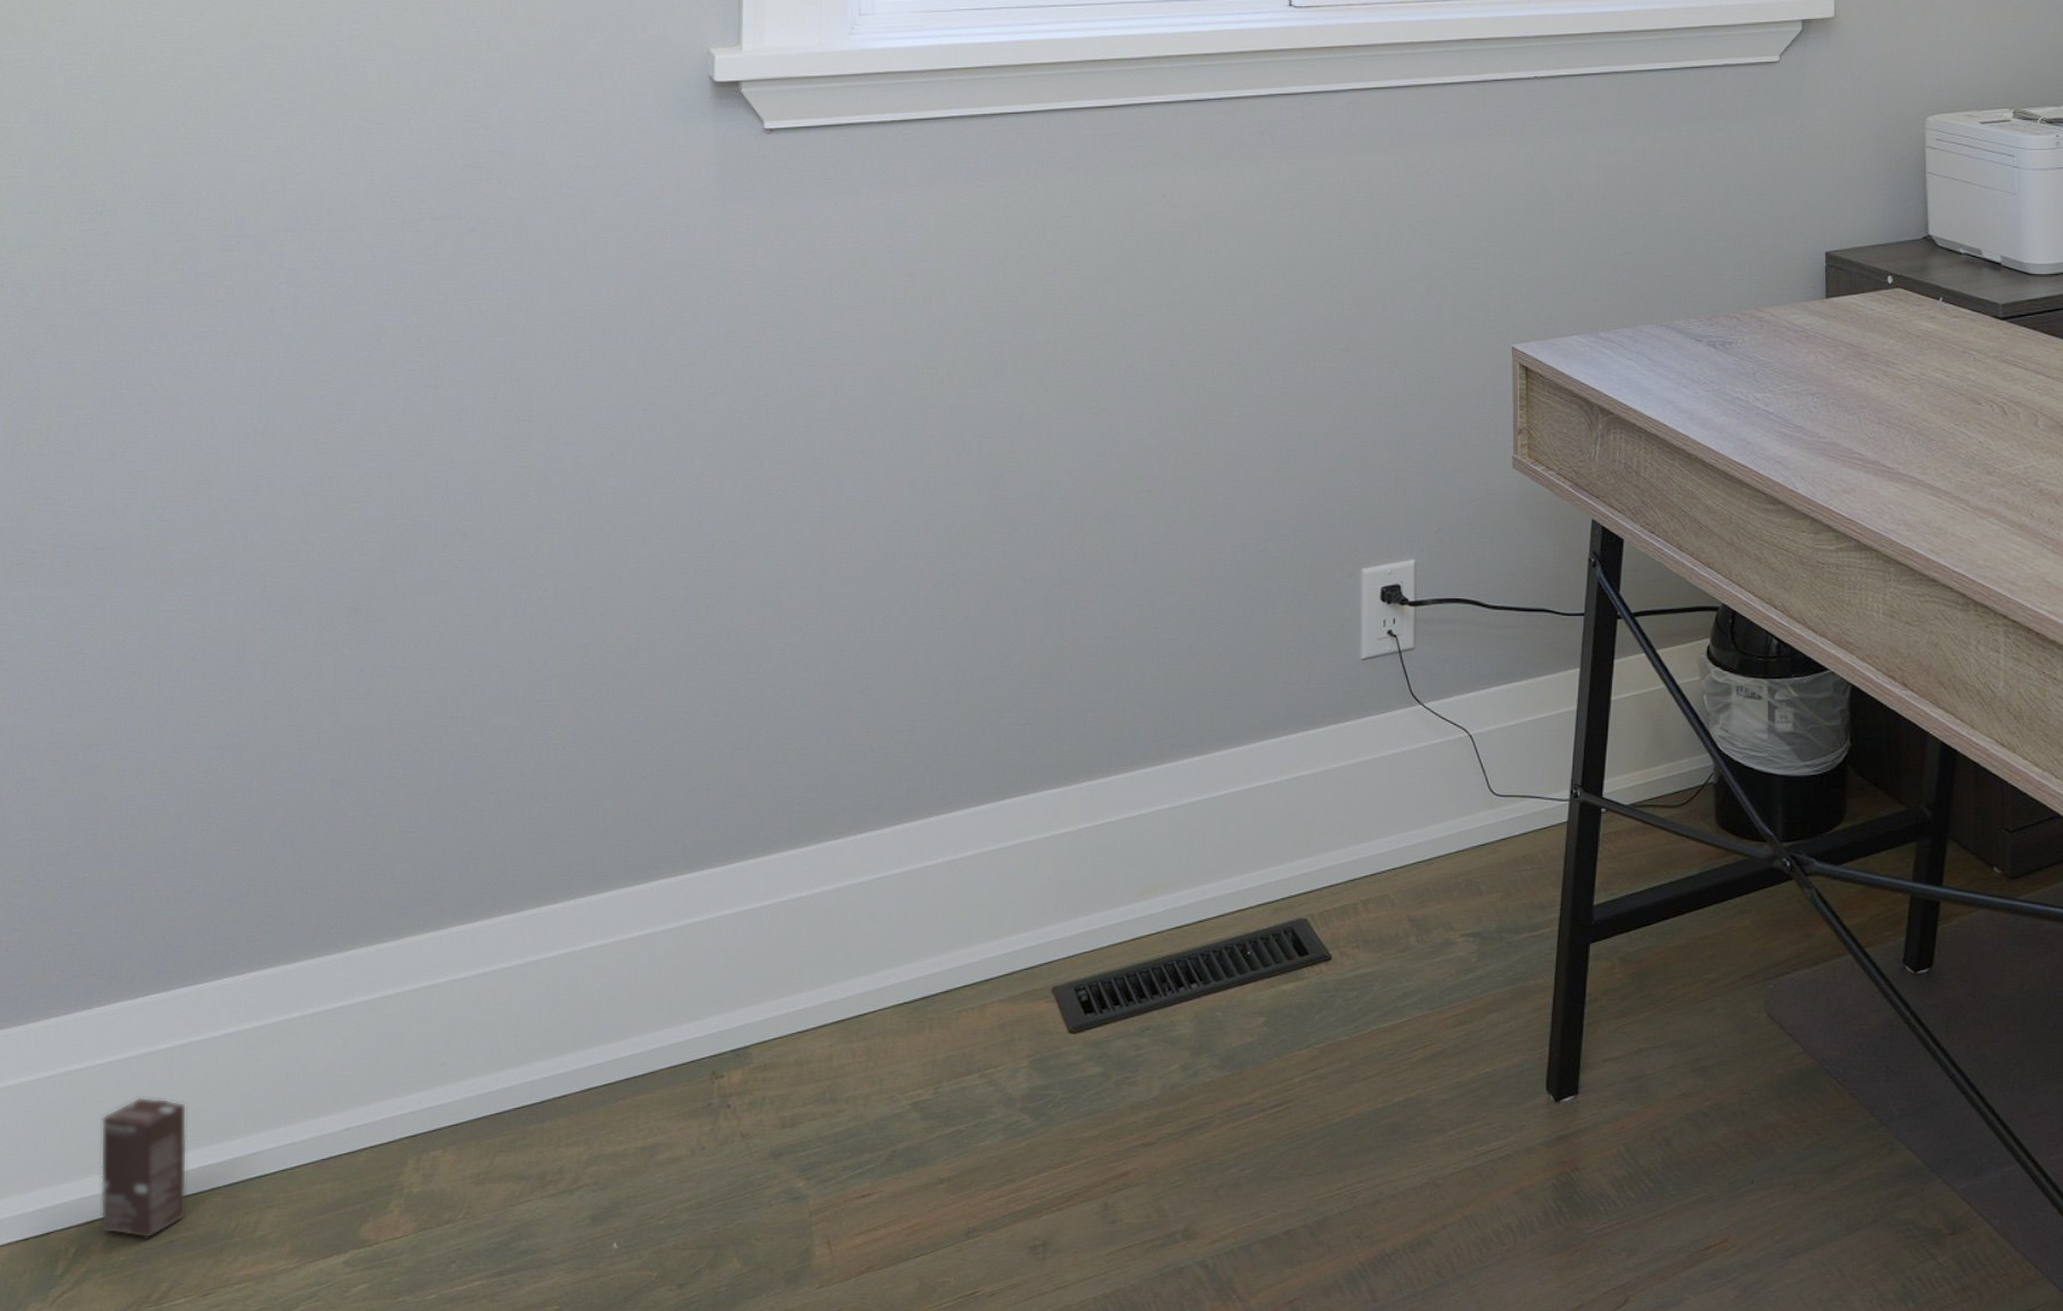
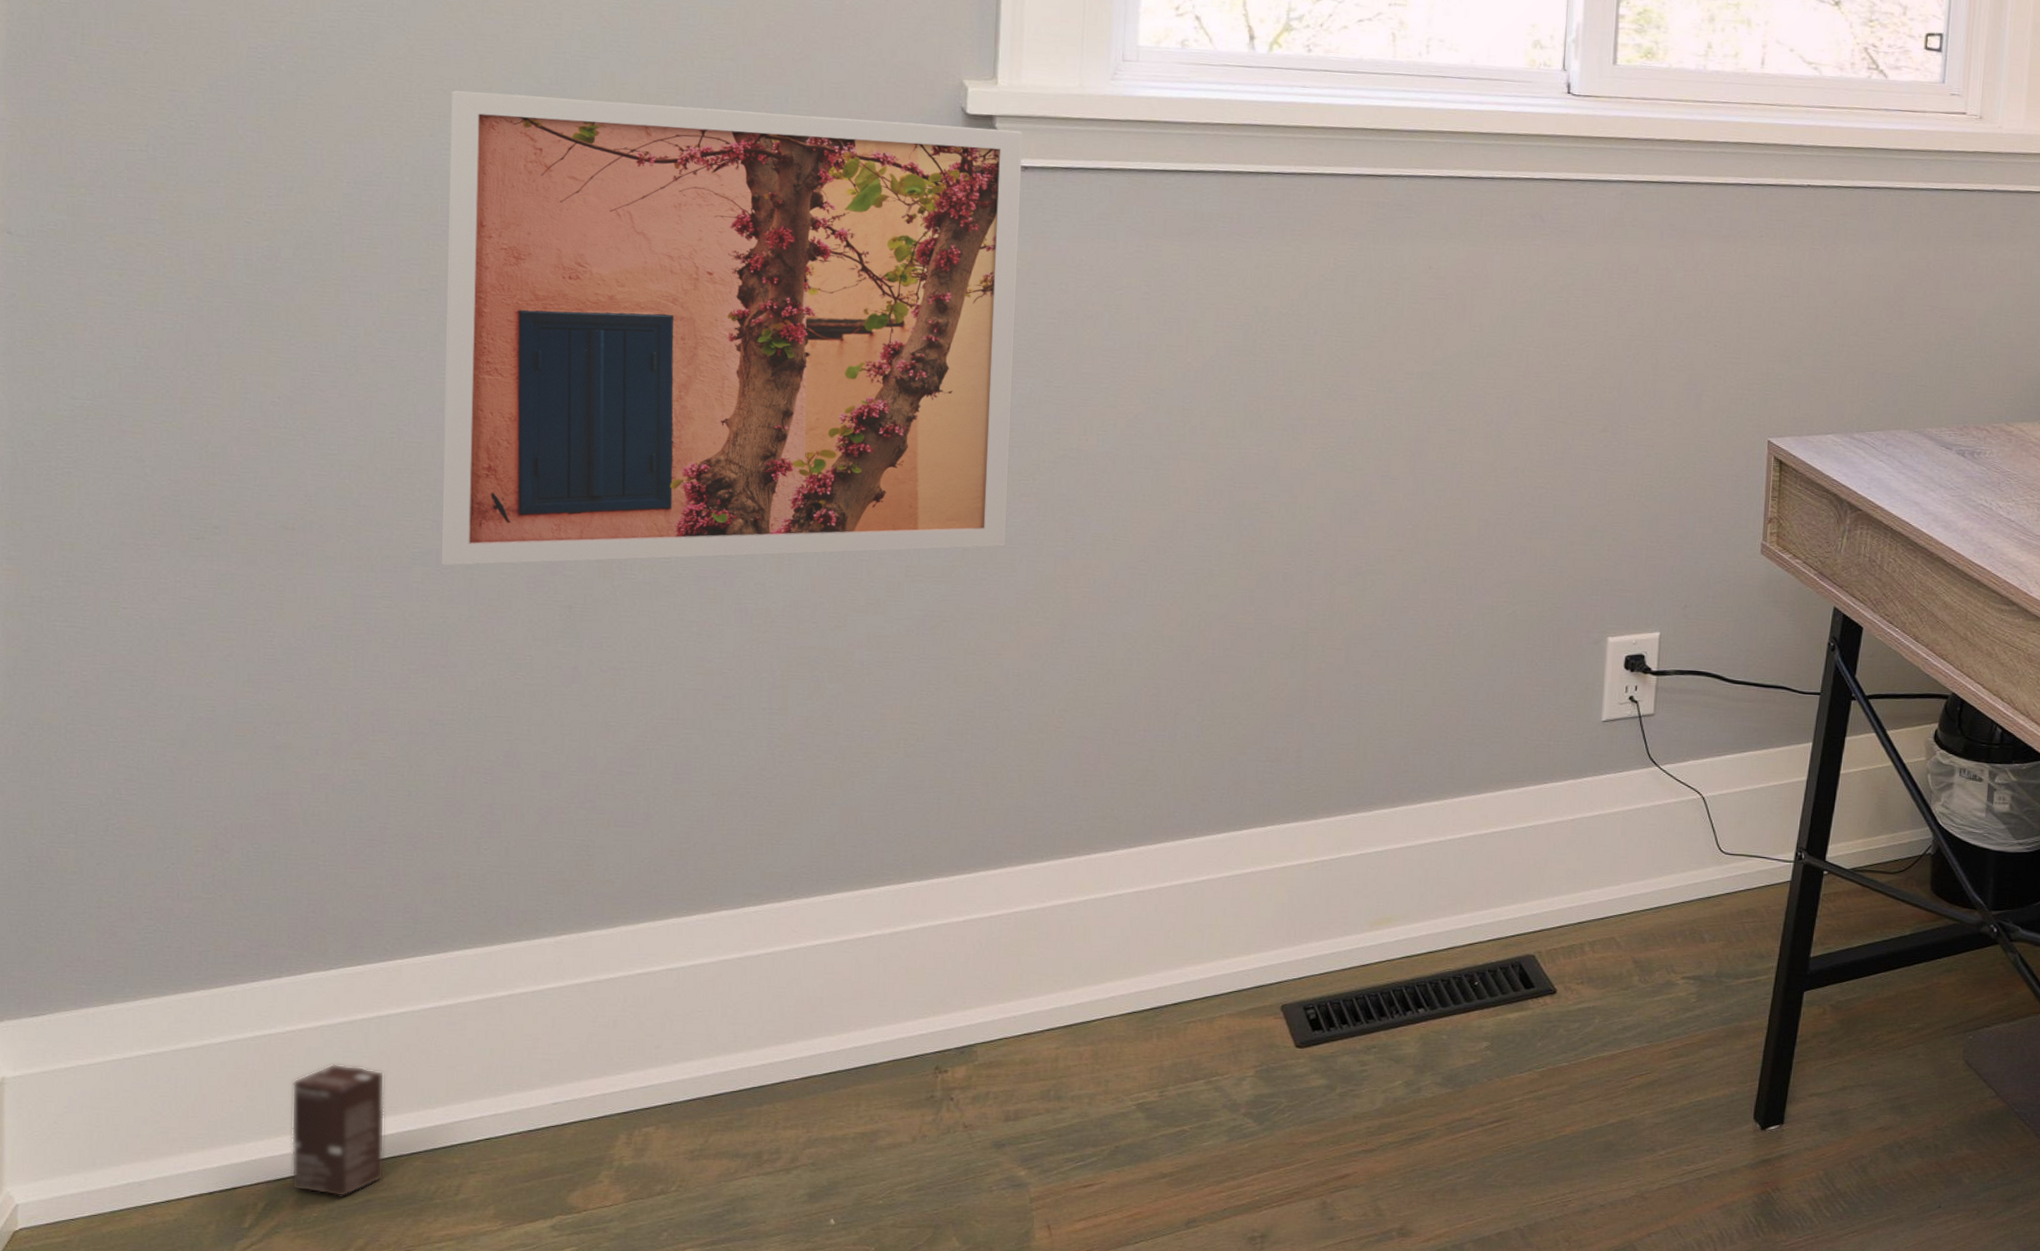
wall art: none [237,94,768,575] -> present [441,90,1023,566]

